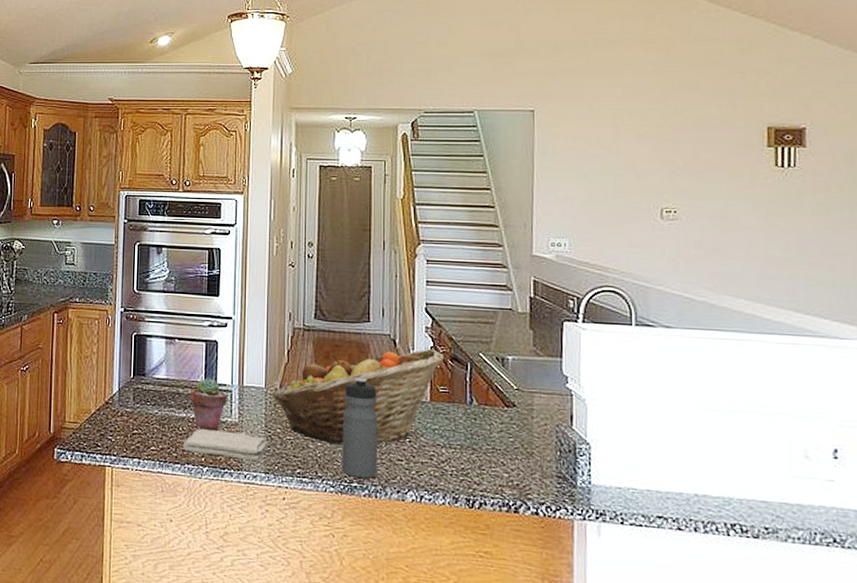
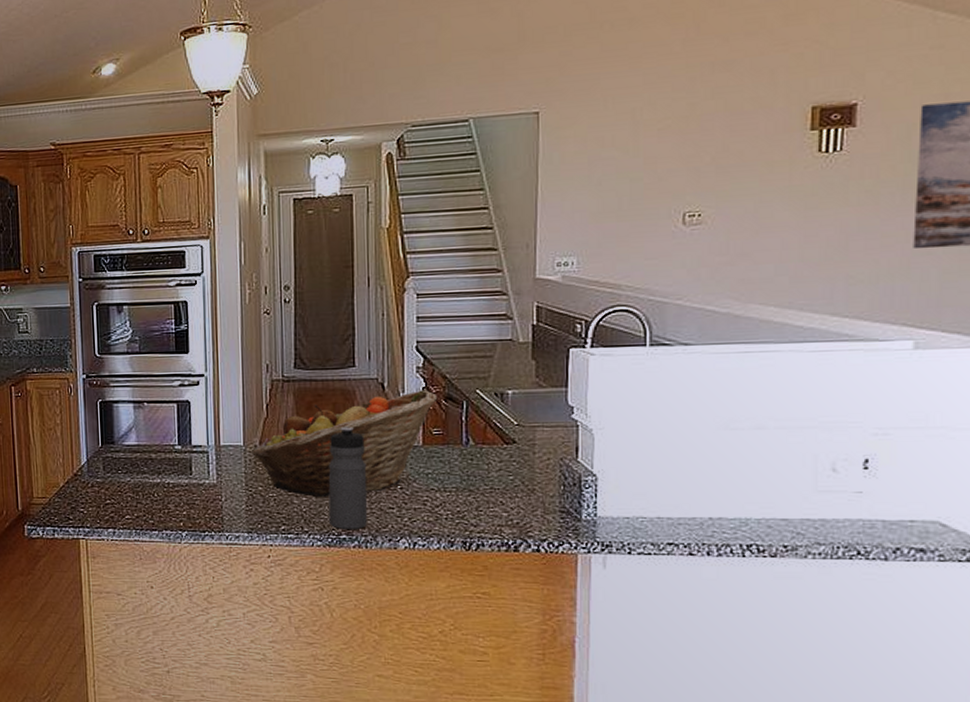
washcloth: present [183,429,268,461] -> none [160,493,250,521]
potted succulent: present [191,377,227,430] -> none [164,440,204,494]

